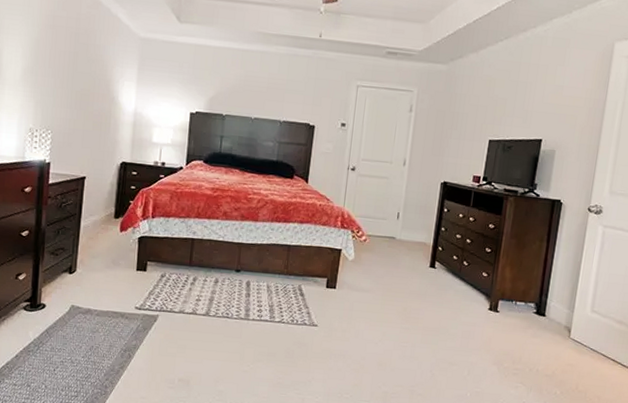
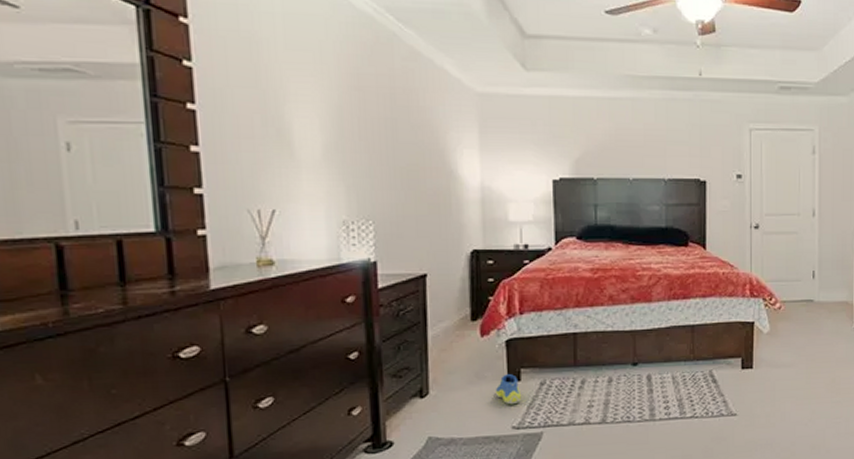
sneaker: none [125,264,146,290] -> present [495,374,522,405]

